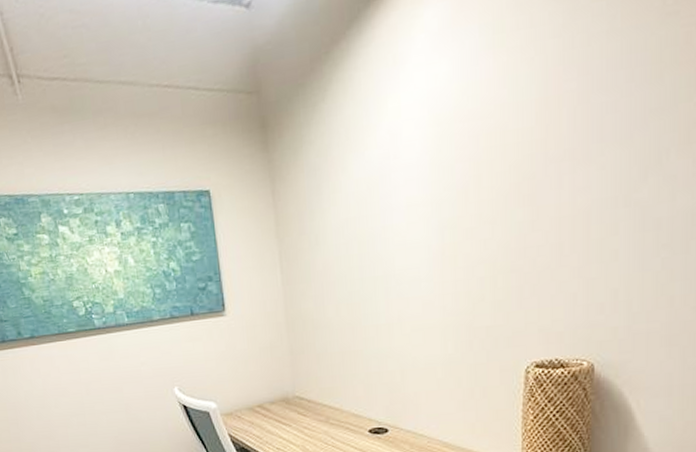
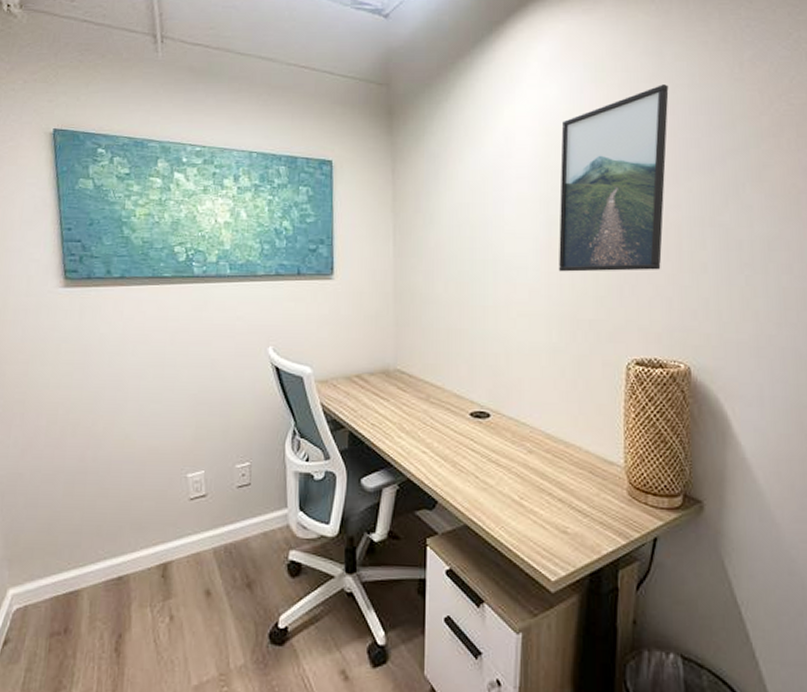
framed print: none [453,36,582,280] -> present [559,85,669,272]

